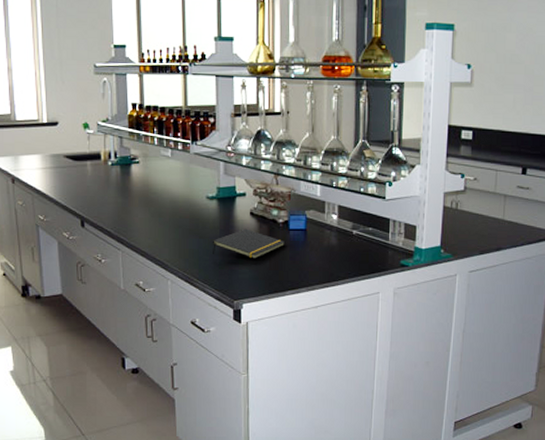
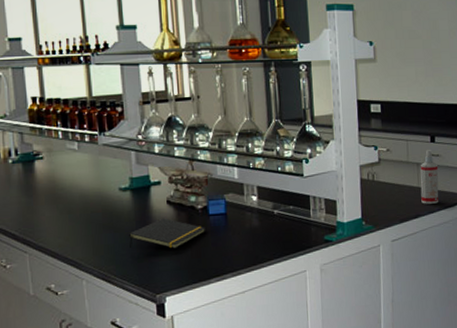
spray bottle: none [505,182,527,238] -> present [420,150,439,204]

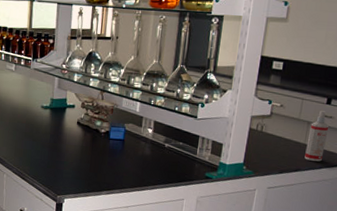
notepad: present [129,218,205,249] -> none [43,135,105,162]

